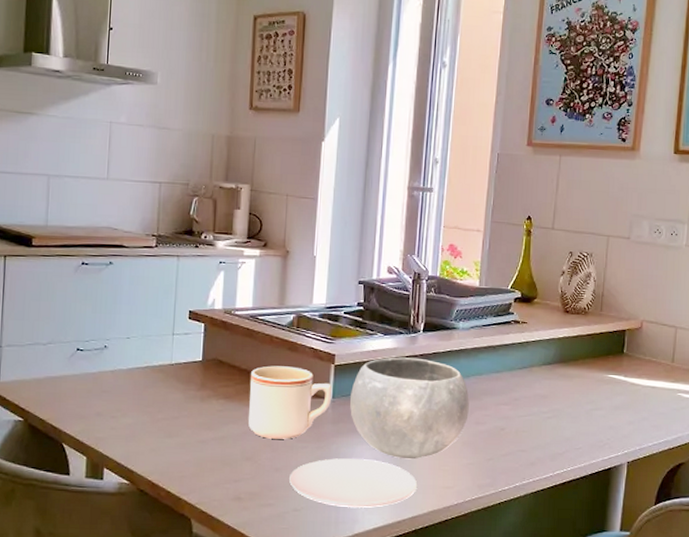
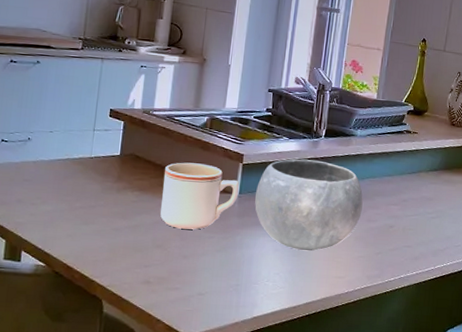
plate: present [289,458,418,508] -> none [196,248,313,294]

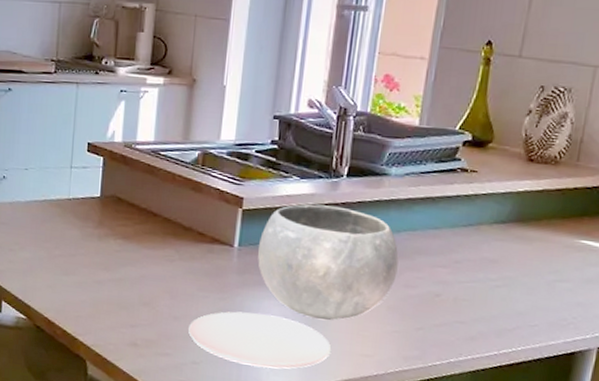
mug: present [160,162,240,230] -> none [147,206,239,287]
plate: none [196,248,313,294] -> present [188,311,332,369]

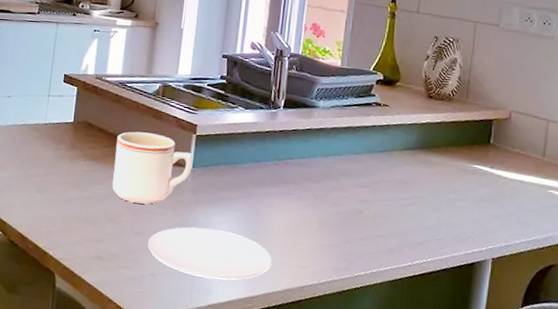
mug: none [147,206,239,287] -> present [112,131,193,204]
bowl: present [257,204,399,320] -> none [209,131,328,235]

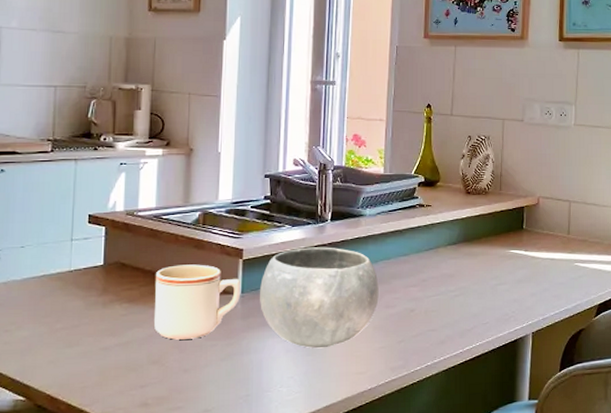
plate: present [148,227,273,280] -> none [199,352,331,403]
bowl: none [209,131,328,235] -> present [260,247,379,349]

